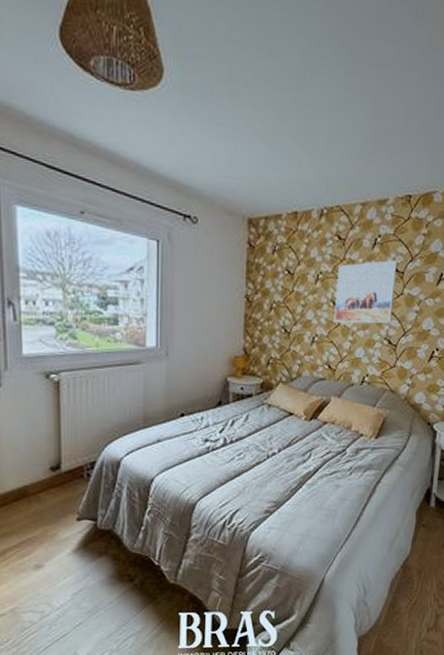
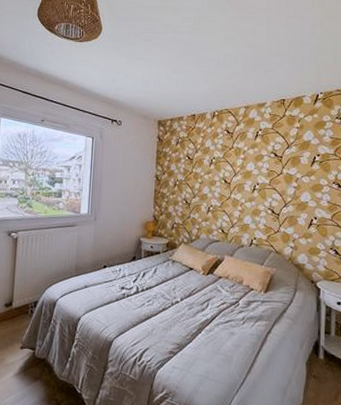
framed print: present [334,260,397,324] -> none [225,148,275,197]

